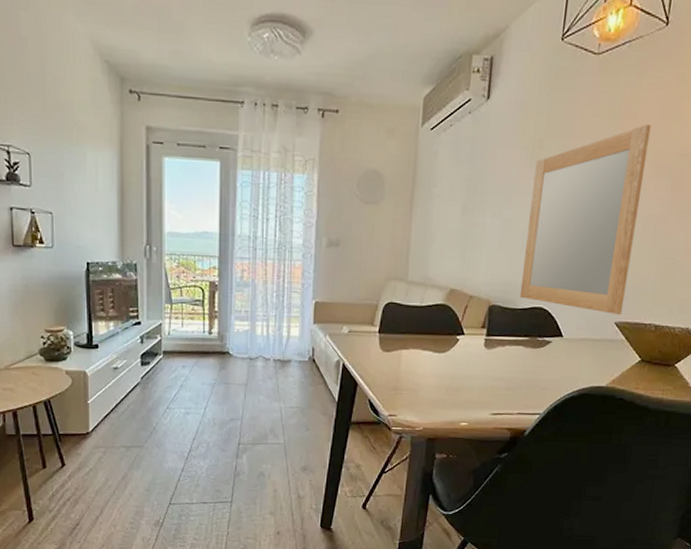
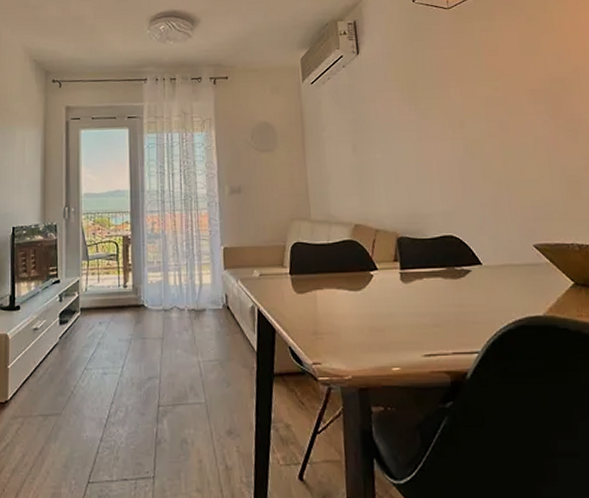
home mirror: present [519,125,652,314] -> none [413,59,539,237]

